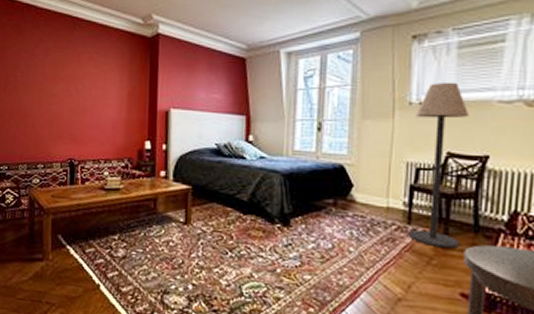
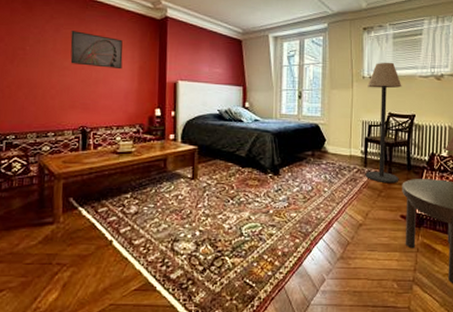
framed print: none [58,54,111,96] -> present [70,31,123,70]

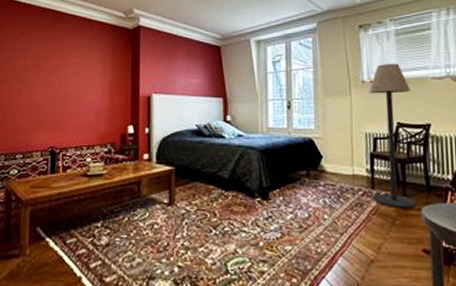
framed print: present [70,31,123,70] -> none [40,46,94,84]

